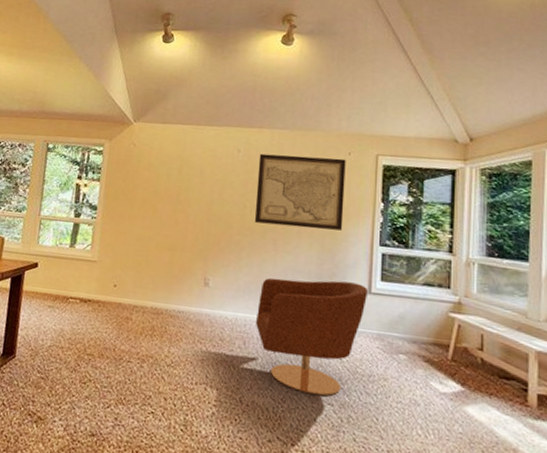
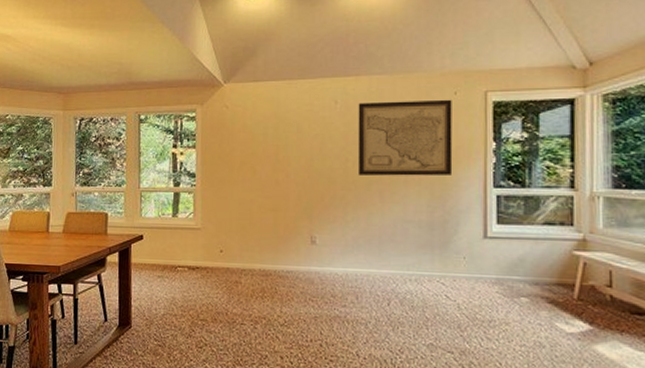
armchair: present [256,278,367,396] -> none [368,228,483,345]

